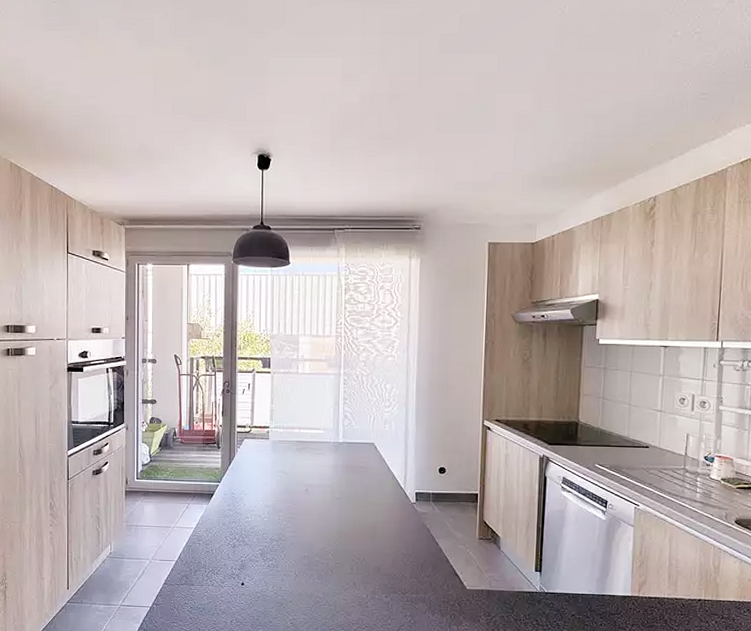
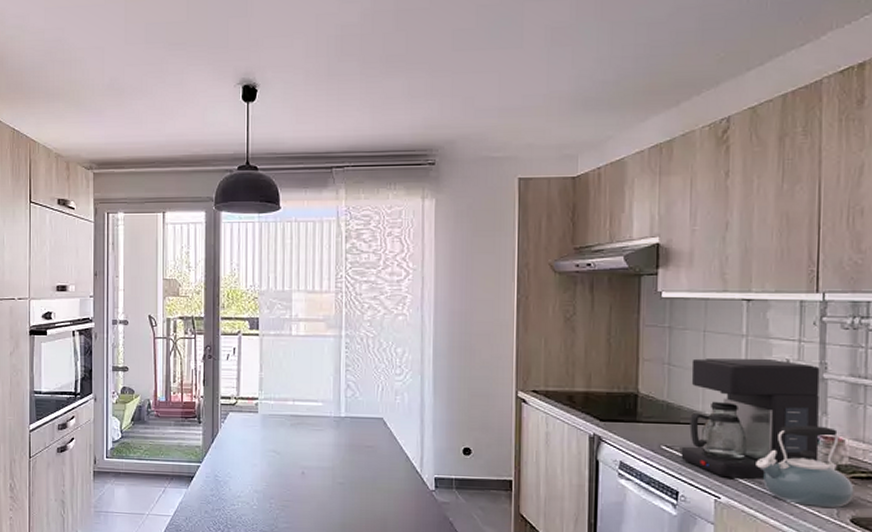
coffee maker: none [610,393,717,490] -> present [681,358,820,479]
kettle: none [666,447,739,513] -> present [756,425,854,509]

